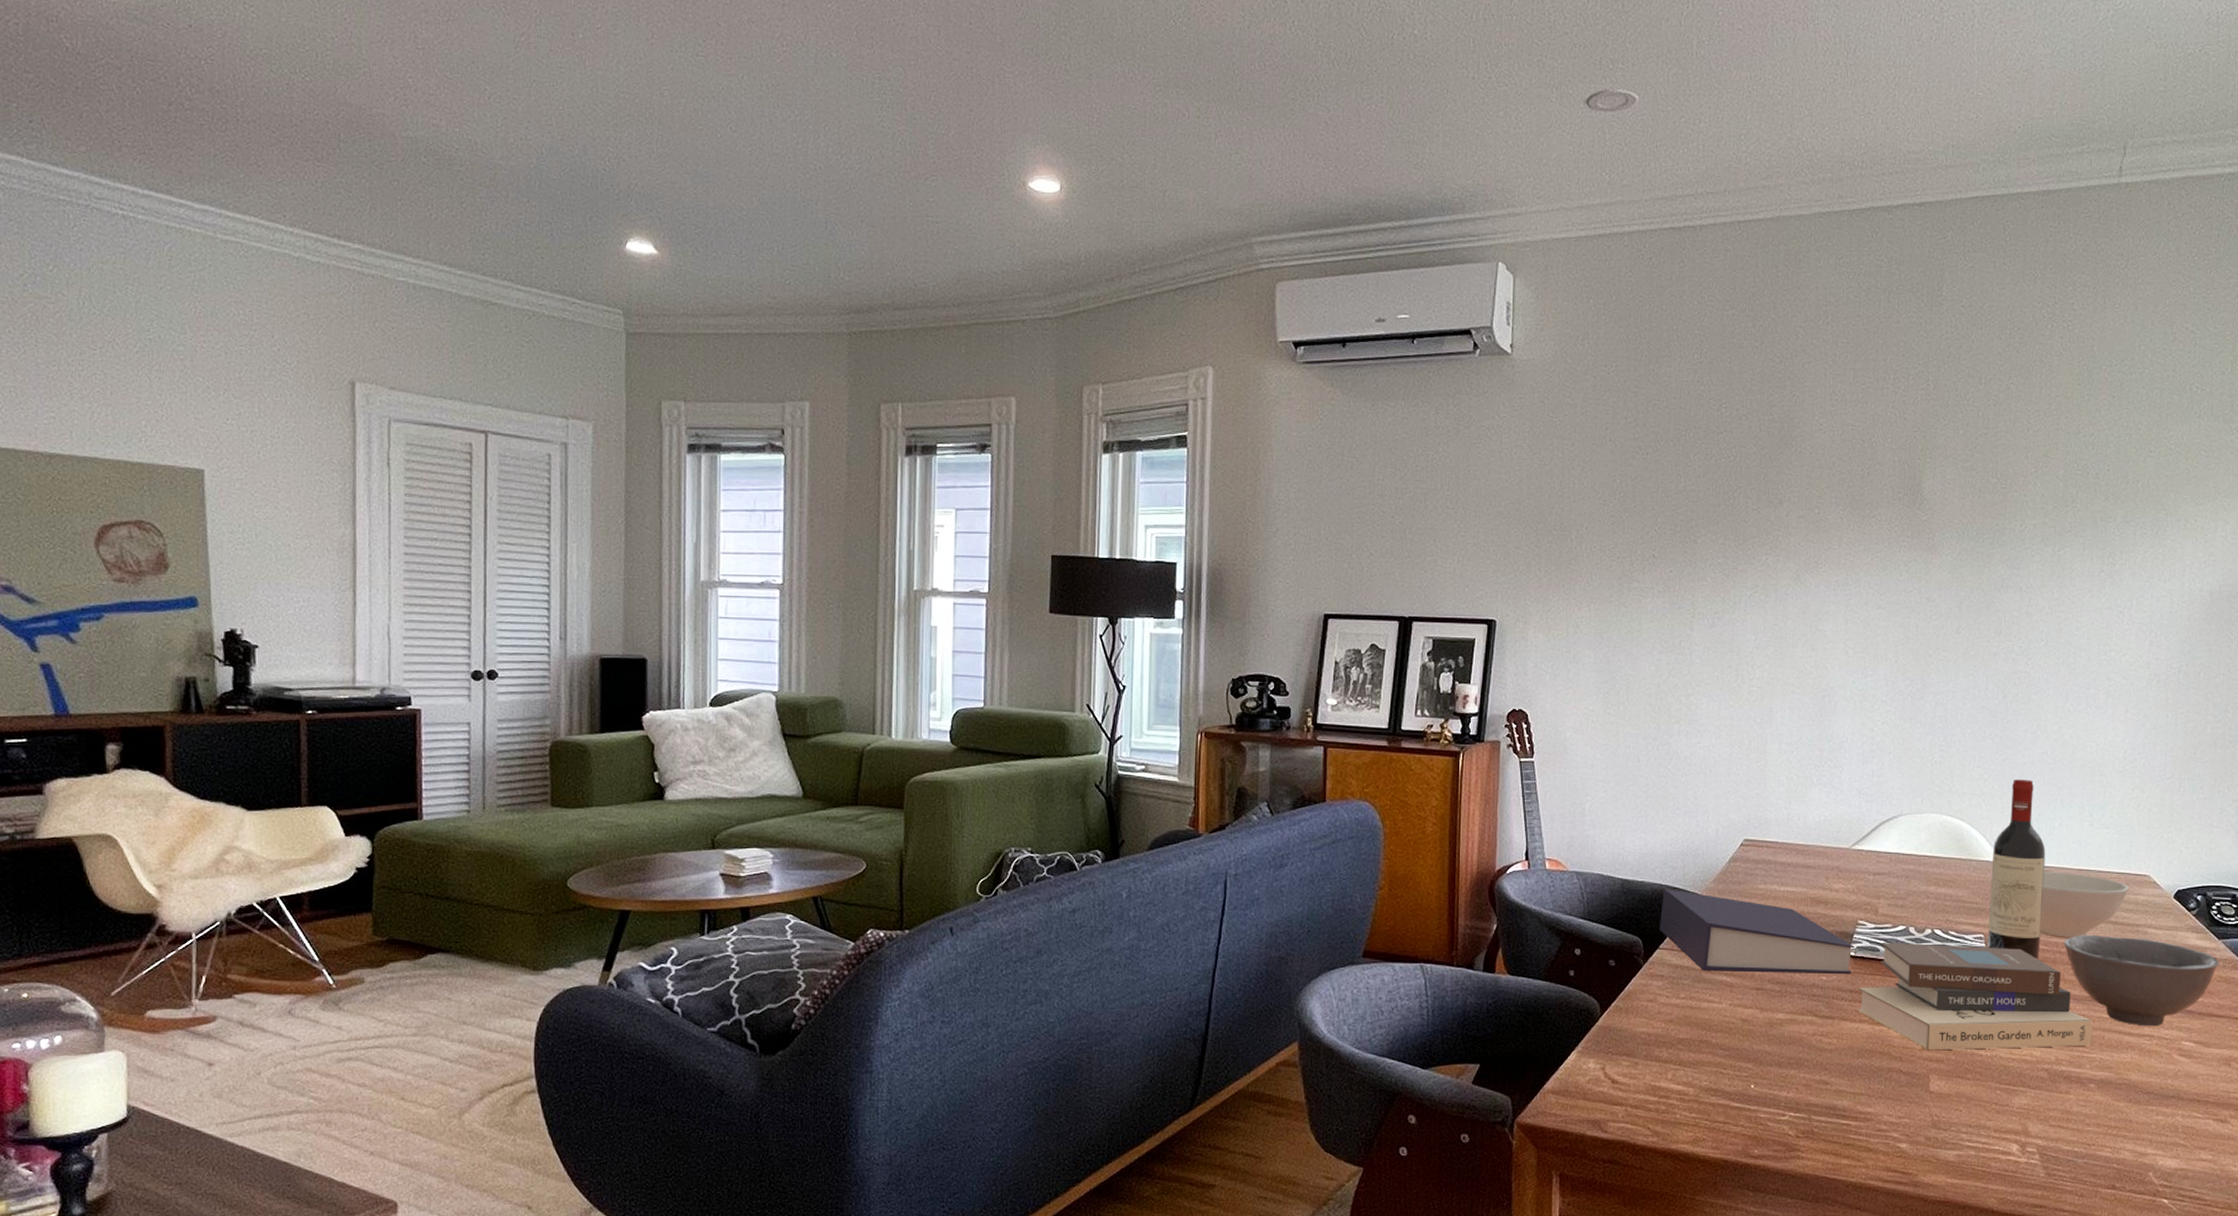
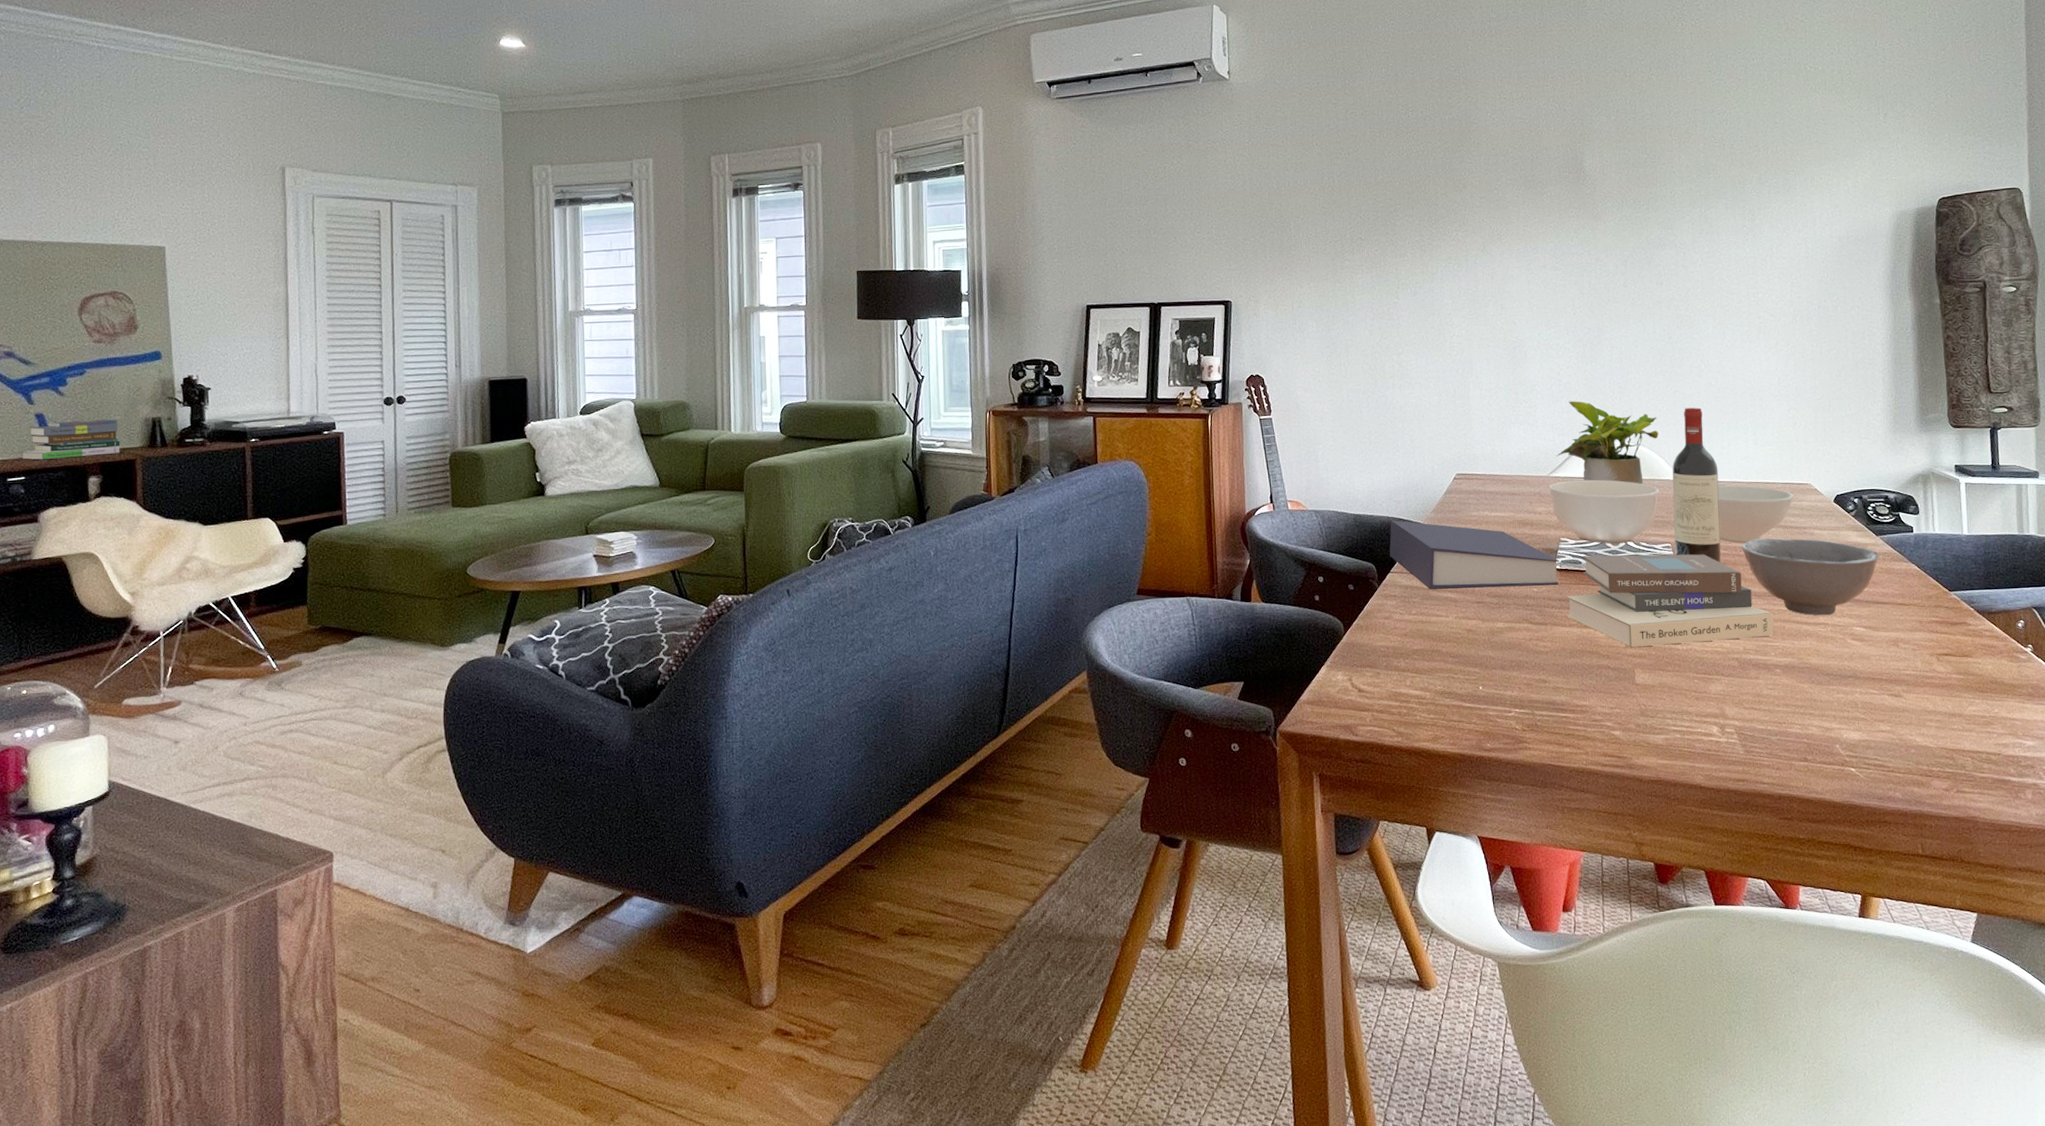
books: none [24,674,146,720] -> present [22,419,120,460]
bowl: none [1850,855,1976,932] -> present [1549,479,1659,544]
potted plant: none [1860,763,1981,865] -> present [1556,401,1659,485]

